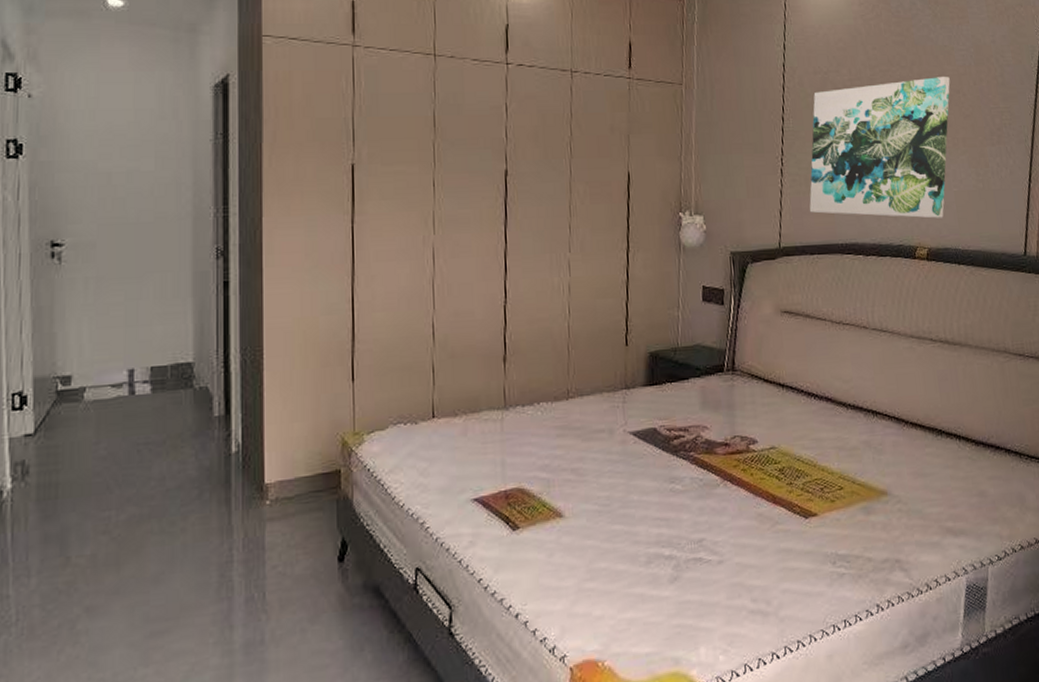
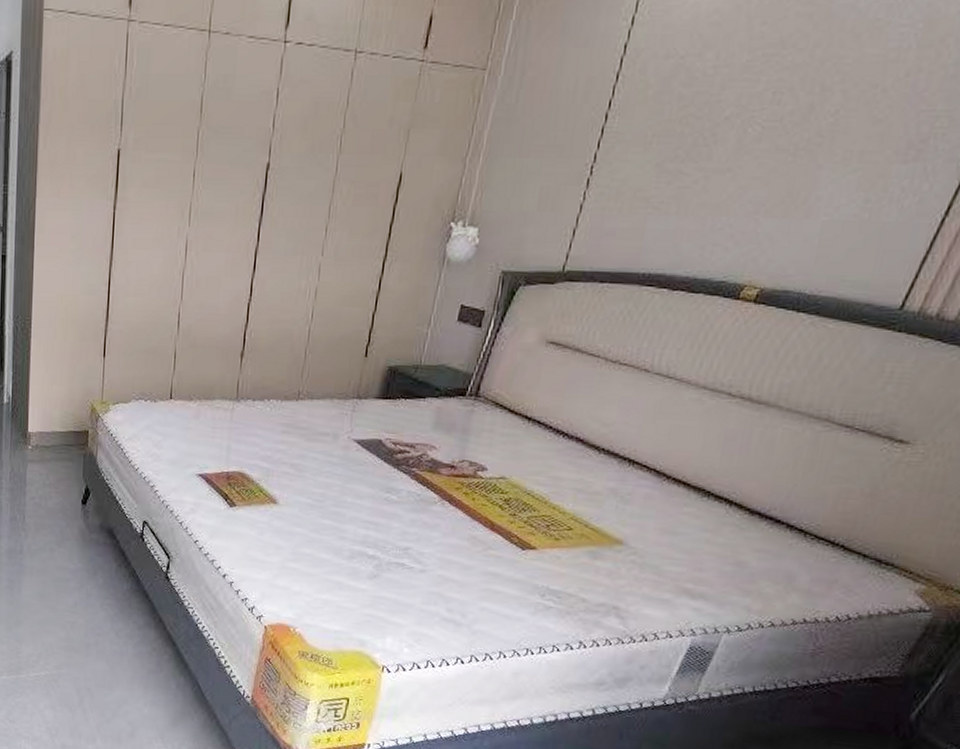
wall art: present [809,77,950,219] -> none [611,64,869,253]

